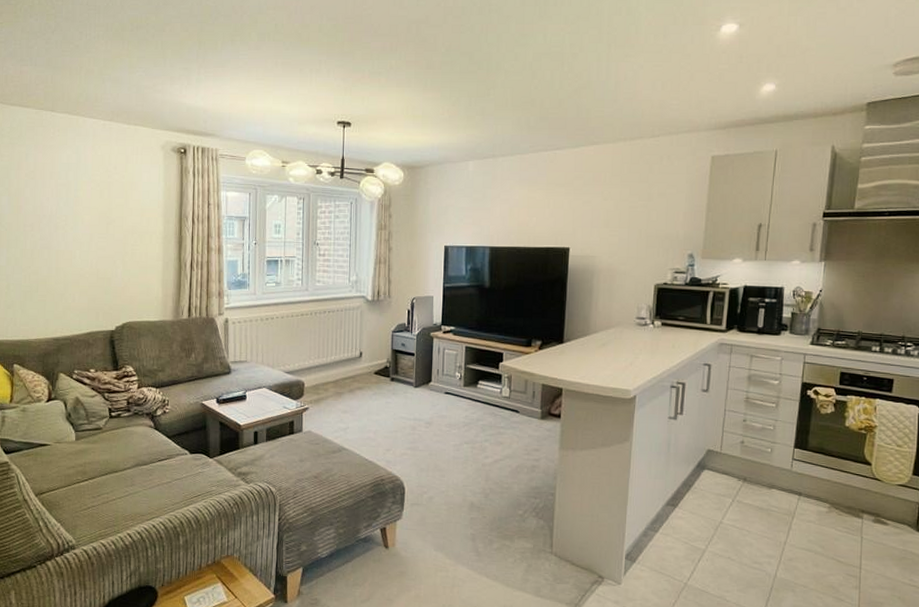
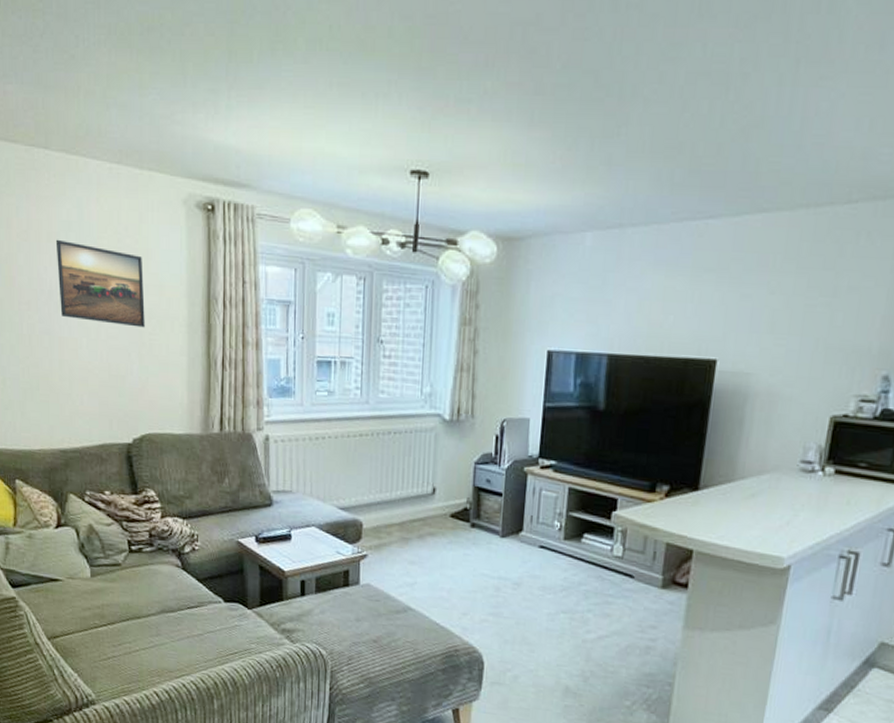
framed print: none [57,177,129,241] -> present [55,239,145,328]

